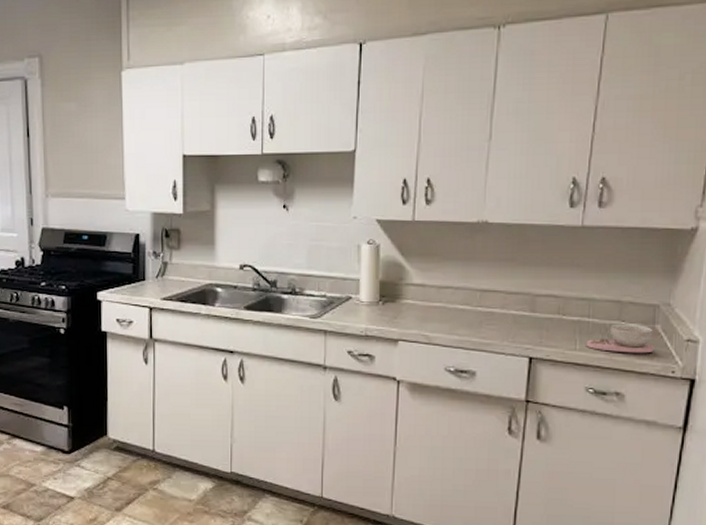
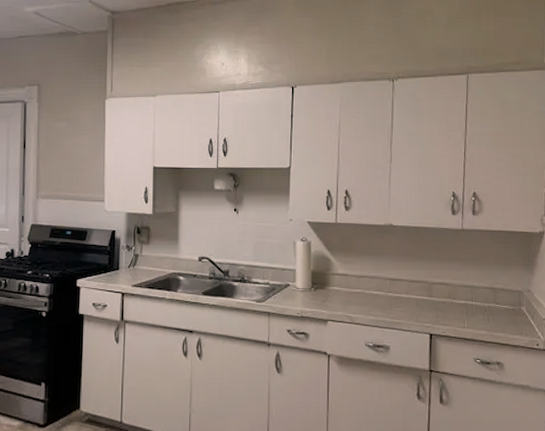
bowl: present [586,324,654,354] -> none [472,306,522,330]

